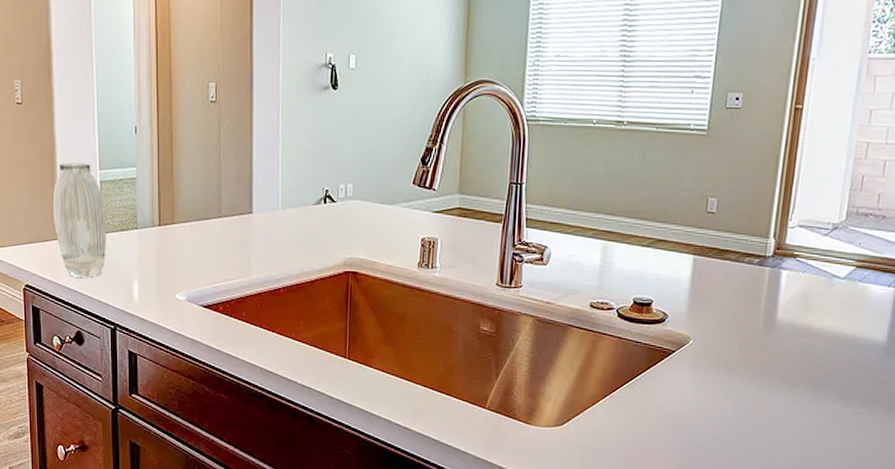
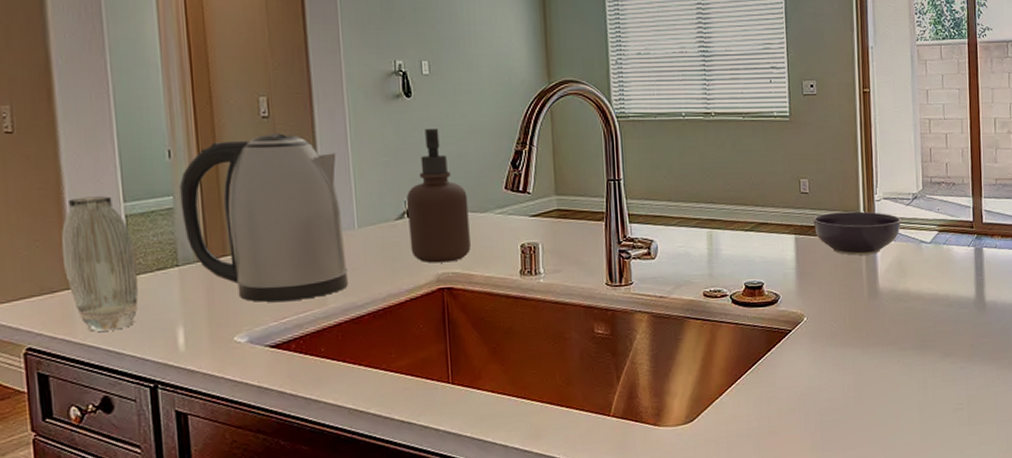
kettle: none [142,116,271,269] -> present [179,133,349,302]
soap dispenser: none [324,120,378,249] -> present [406,128,471,263]
bowl: none [715,236,816,284] -> present [813,211,902,256]

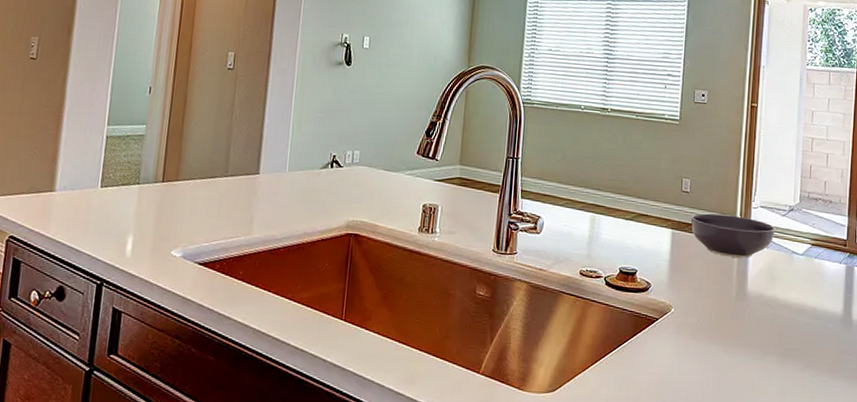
vase: present [61,196,139,332] -> none [51,117,108,231]
kettle: present [179,133,349,302] -> none [149,82,282,227]
soap dispenser: present [406,128,471,263] -> none [329,93,384,212]

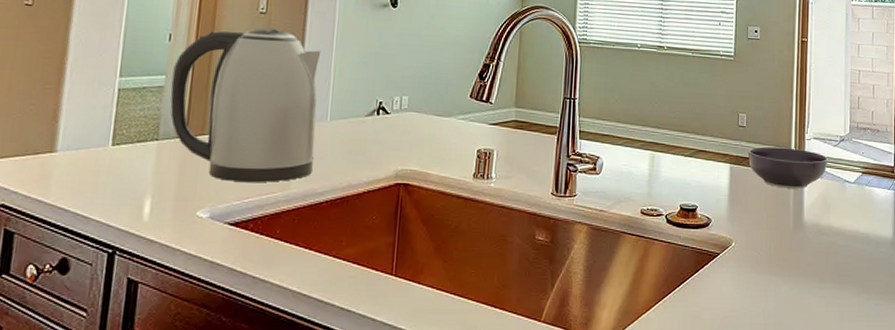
kettle: none [149,82,282,227] -> present [170,27,321,182]

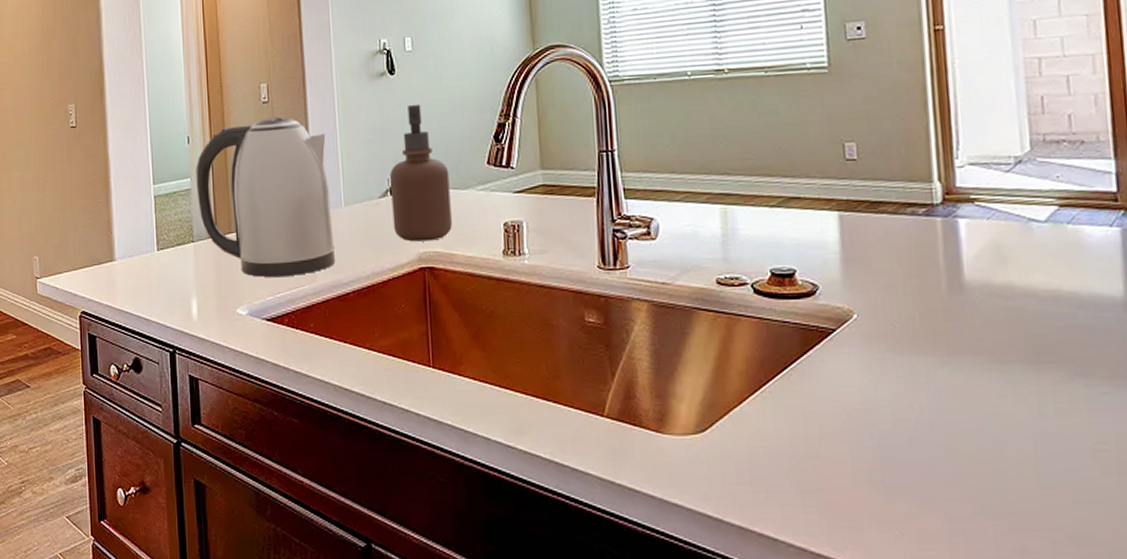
soap dispenser: none [375,36,435,160] -> present [389,104,452,242]
bowl: present [747,146,829,189] -> none [863,181,999,238]

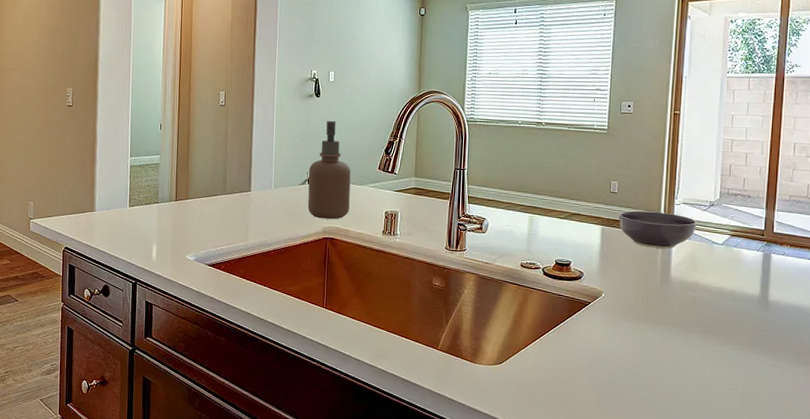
kettle: present [195,116,336,277] -> none [164,117,265,235]
bowl: none [863,181,999,238] -> present [618,210,698,249]

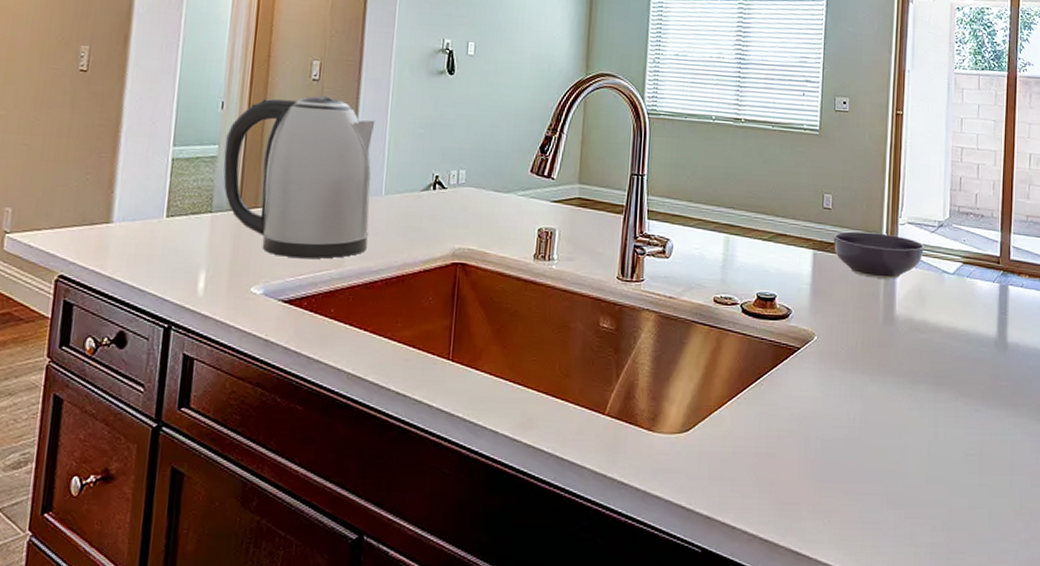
kettle: none [164,117,265,235] -> present [223,95,376,259]
soap dispenser: present [307,120,351,219] -> none [431,105,494,238]

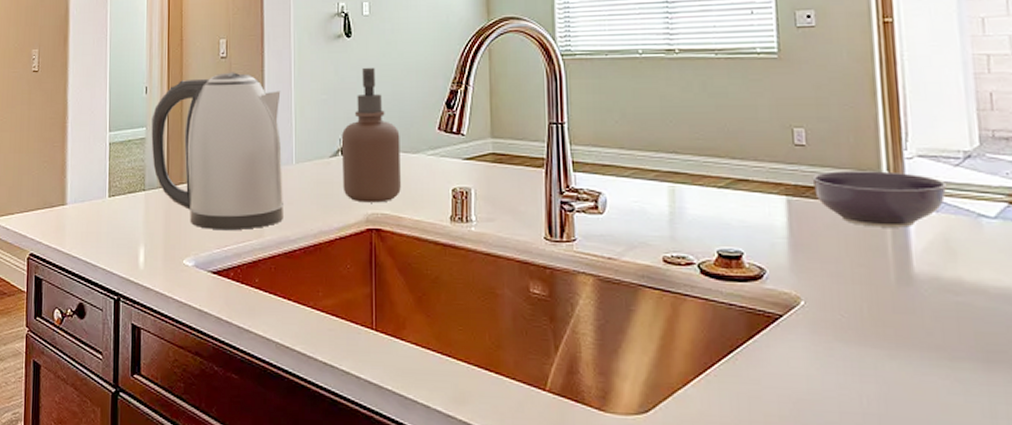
soap dispenser: none [431,105,494,238] -> present [341,67,401,203]

